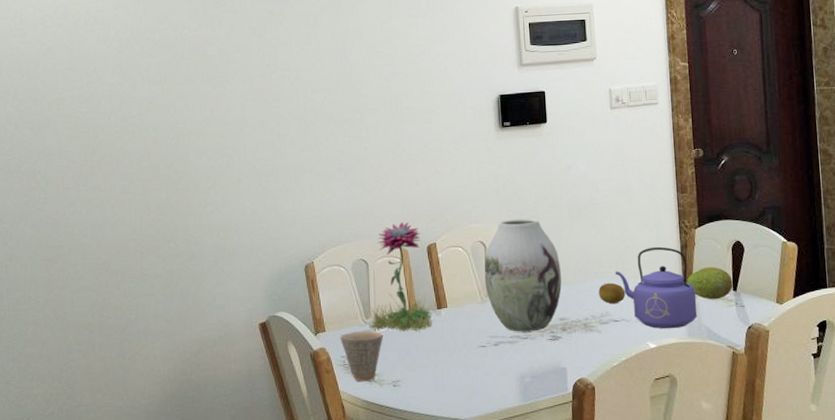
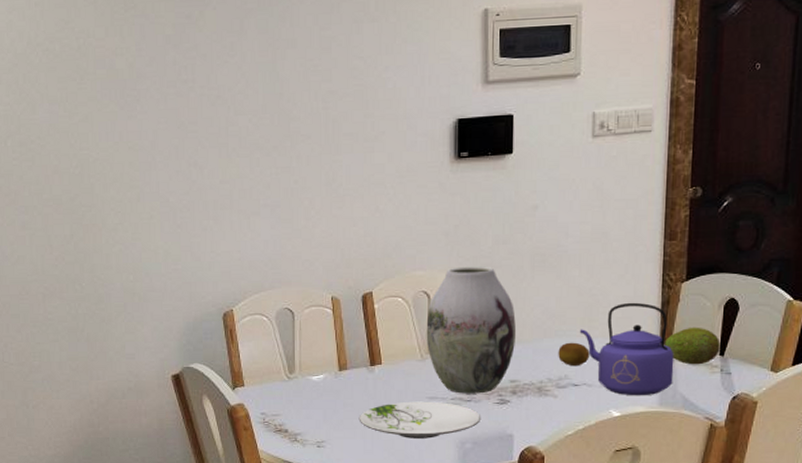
cup: present [340,330,384,382] -> none [260,386,309,441]
flower: present [368,221,433,332] -> none [292,266,365,390]
plate: none [429,340,538,375] -> present [358,401,482,439]

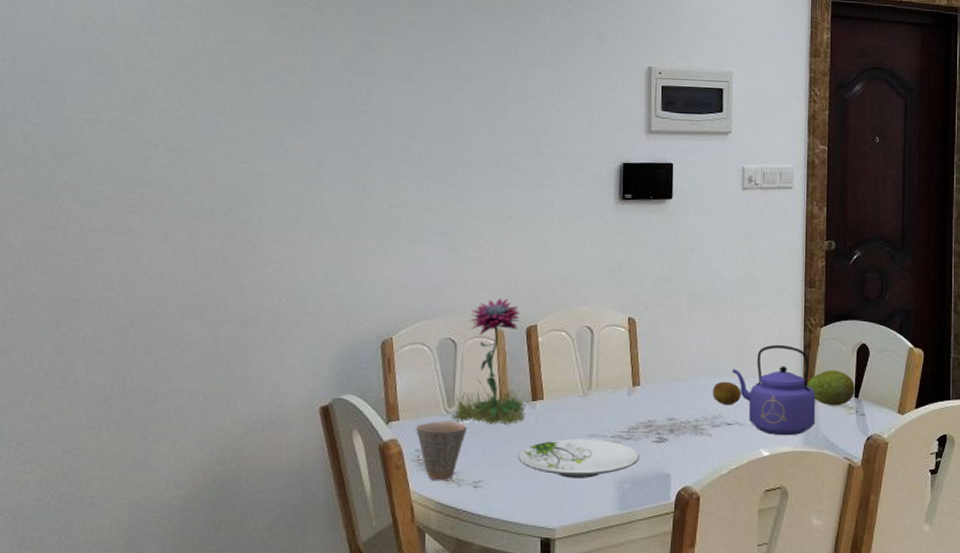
cup: none [260,386,309,441] -> present [416,421,468,481]
flower: none [292,266,365,390] -> present [451,298,526,426]
vase: present [426,266,517,394] -> none [588,303,675,432]

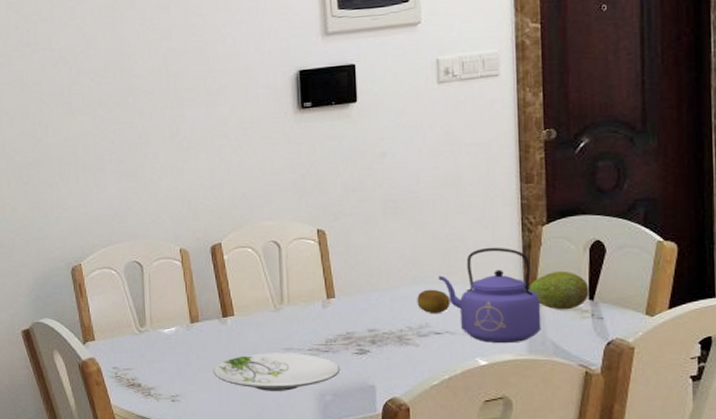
cup: present [416,421,468,481] -> none [111,339,161,396]
flower: present [451,298,526,426] -> none [143,219,217,342]

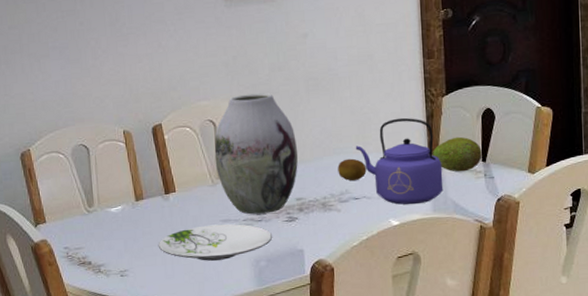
vase: none [278,214,372,344] -> present [214,93,299,215]

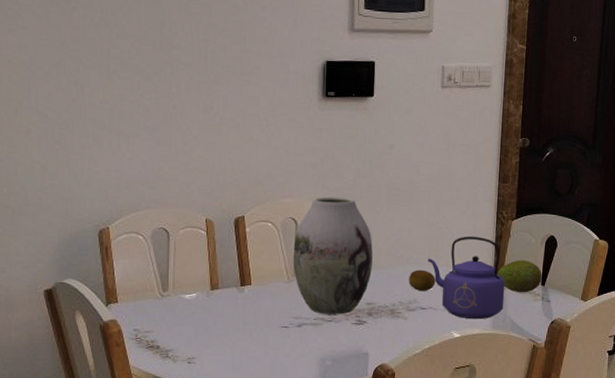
plate: present [158,224,273,261] -> none [228,320,341,356]

